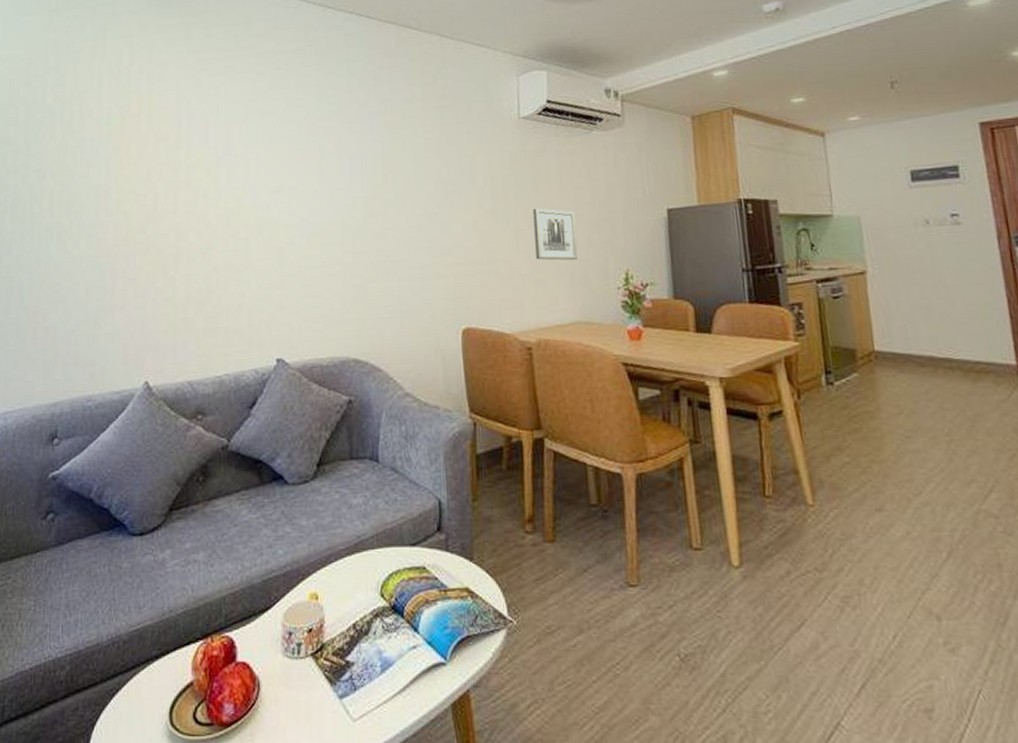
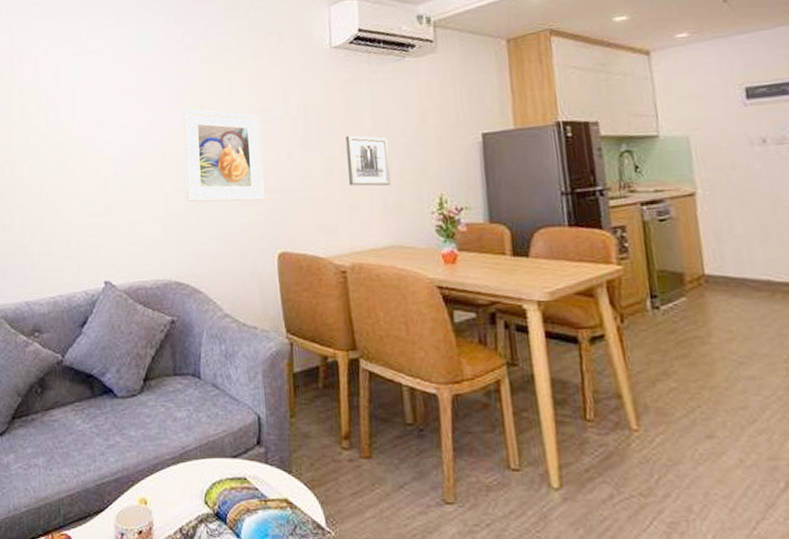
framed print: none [364,176,449,275] -> present [182,108,265,202]

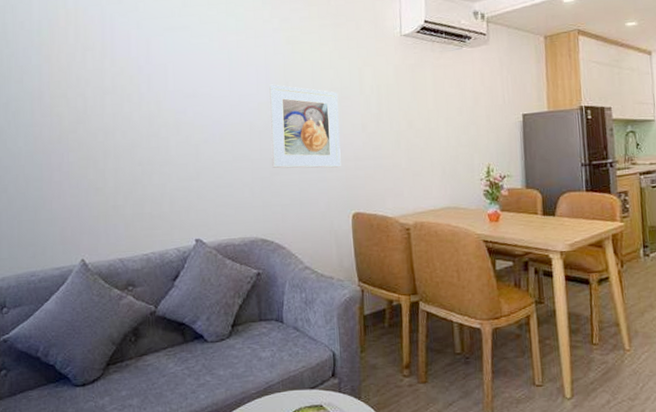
wall art: present [346,135,391,186] -> none [412,112,448,157]

